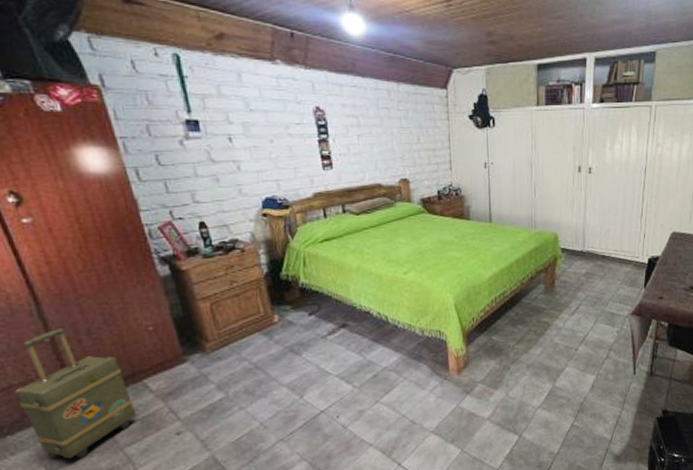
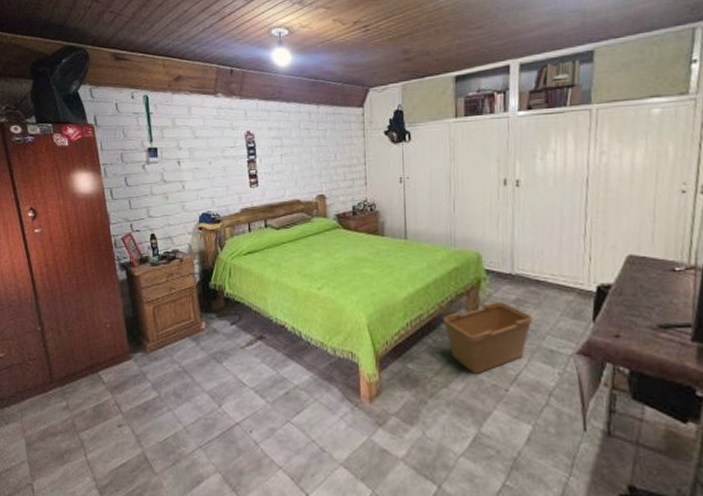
suitcase: present [14,328,137,459] -> none [14,320,91,437]
bicycle basket: none [524,275,599,339] -> present [443,302,533,374]

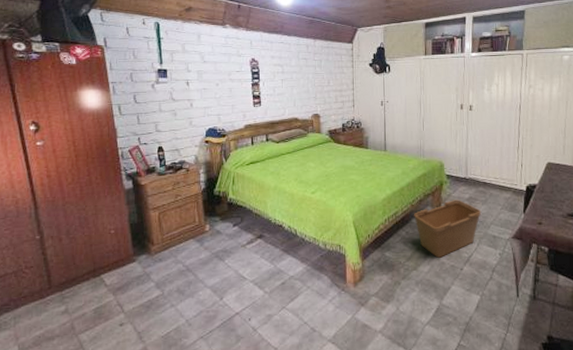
books: present [533,60,582,91] -> none [482,17,517,38]

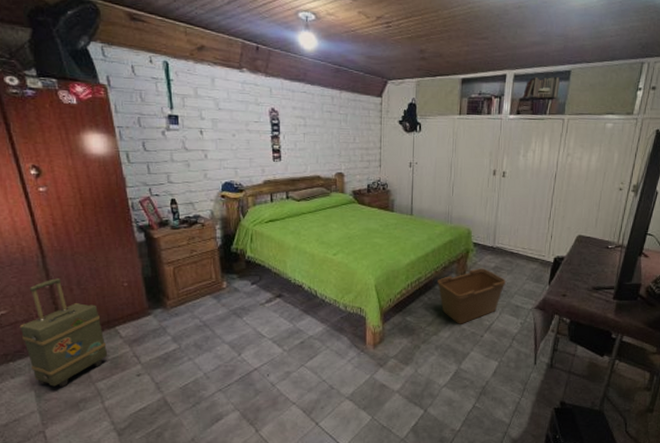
suitcase: none [8,229,92,341] -> present [19,278,108,388]
books: none [482,17,517,38] -> present [523,77,561,100]

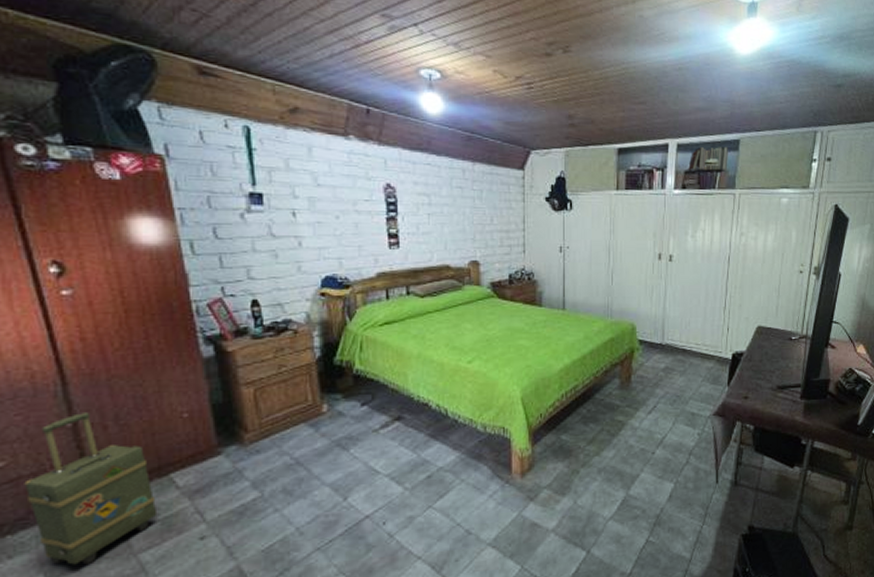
bicycle basket: present [437,268,506,324] -> none [598,370,678,440]

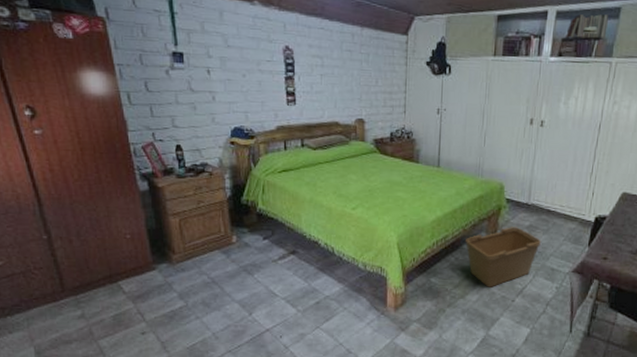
suitcase: present [24,412,158,566] -> none [16,228,111,345]
bicycle basket: none [598,370,678,440] -> present [466,227,541,287]

